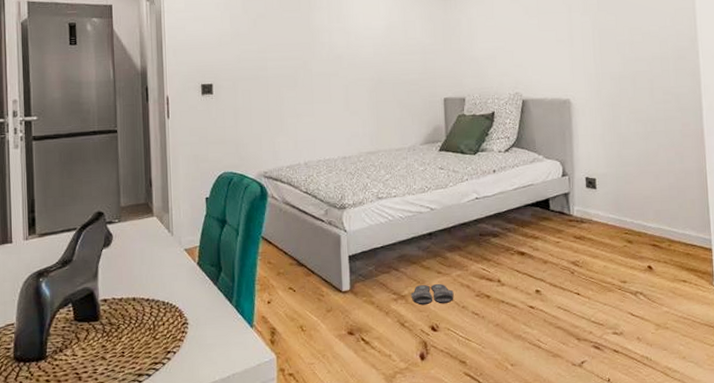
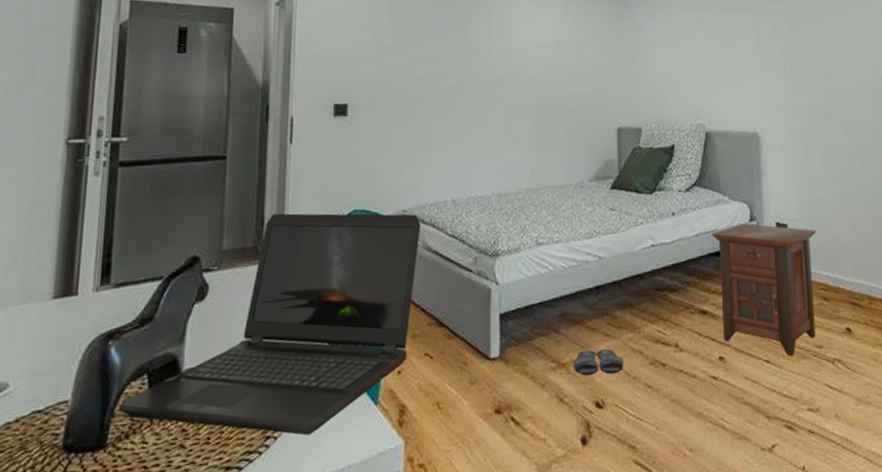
laptop computer: none [52,175,280,351] -> present [118,213,421,436]
nightstand: none [528,178,622,289] -> present [712,223,816,356]

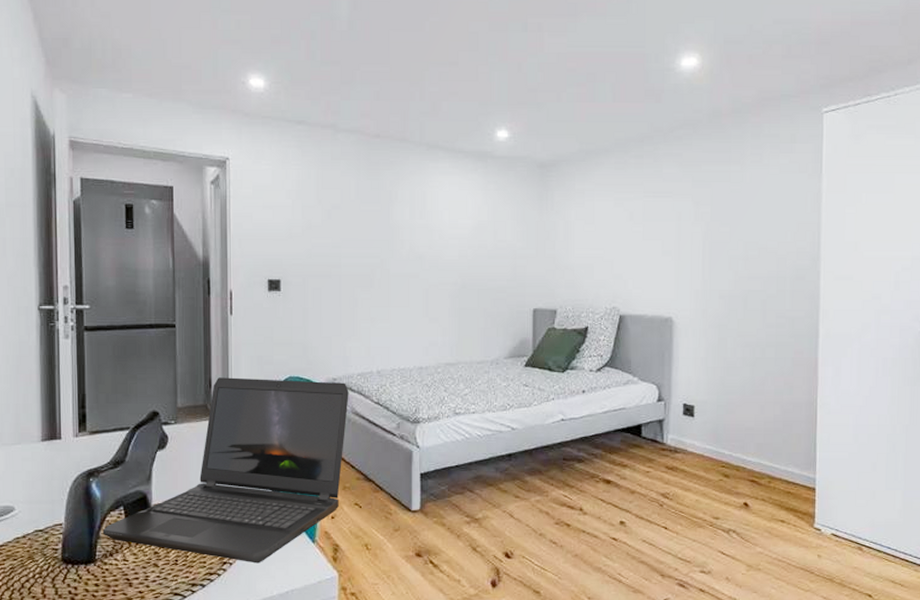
slippers: present [572,348,624,375] -> none [485,508,531,529]
nightstand: present [712,223,816,356] -> none [620,403,722,524]

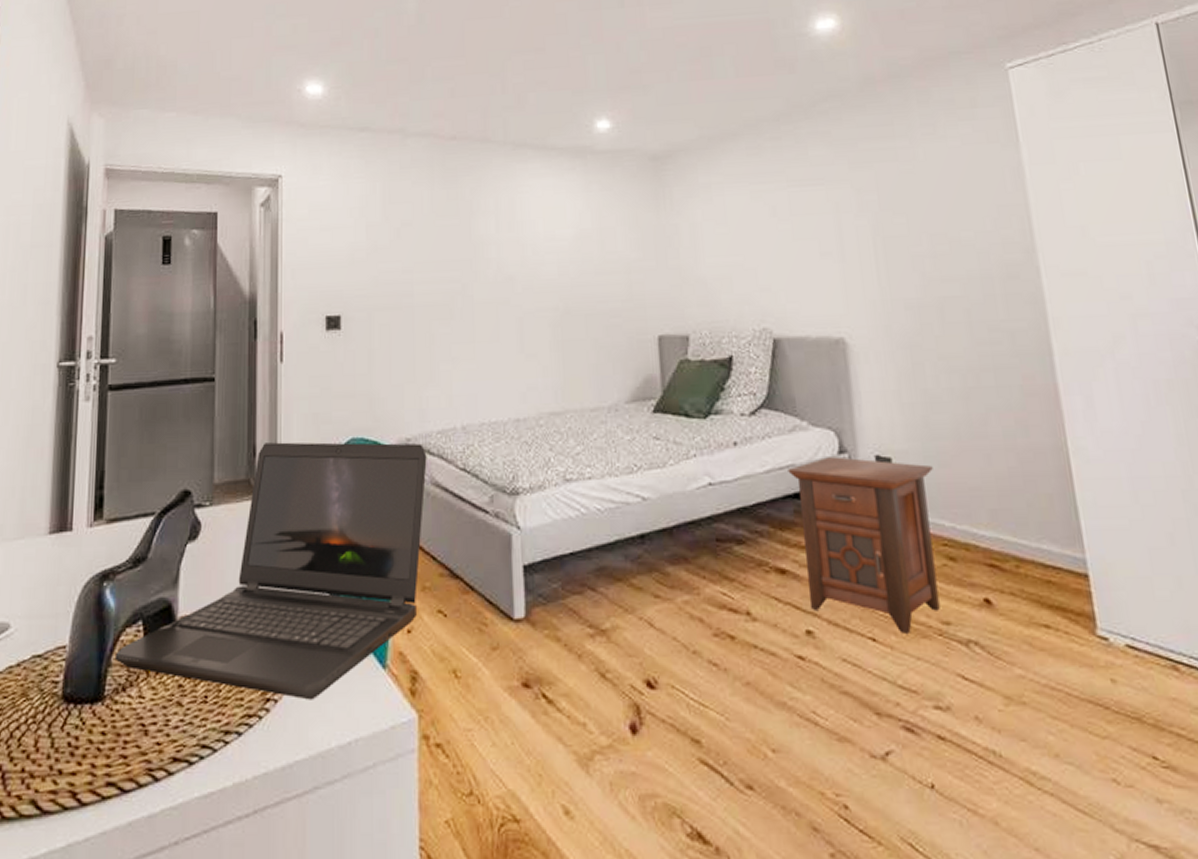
nightstand: none [620,403,722,524] -> present [788,457,940,633]

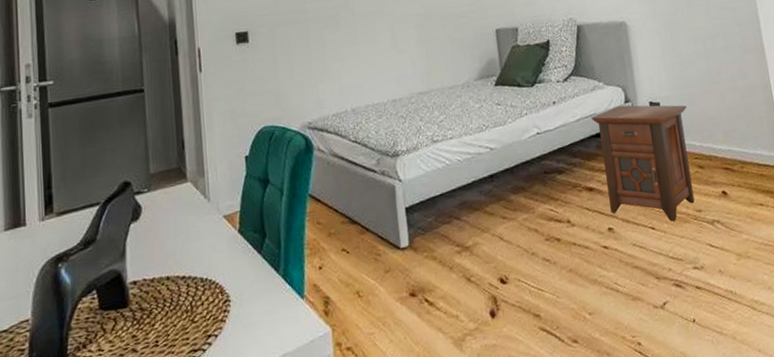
laptop computer: present [114,442,427,700] -> none [74,125,326,331]

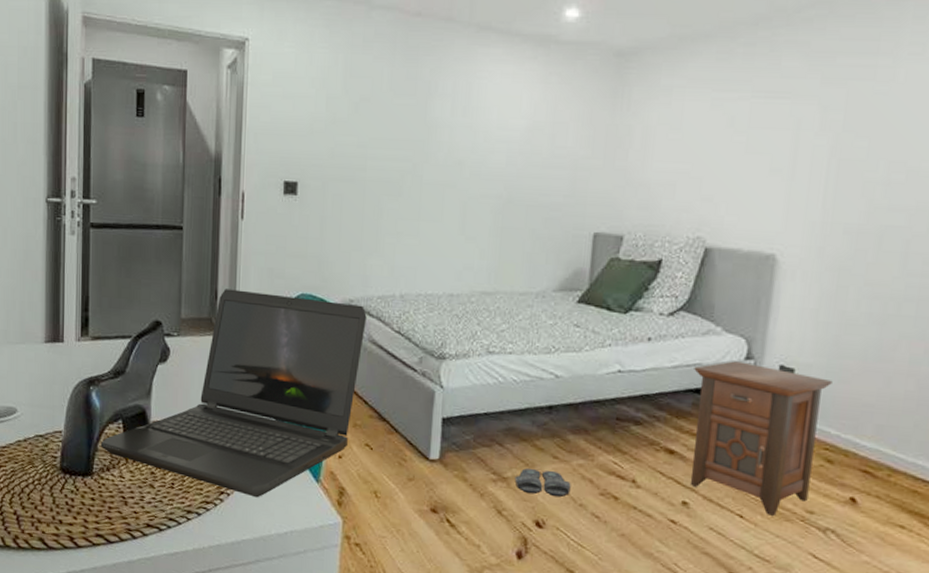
laptop computer: none [74,125,326,331] -> present [100,289,367,498]
slippers: none [475,229,522,255] -> present [514,468,571,496]

